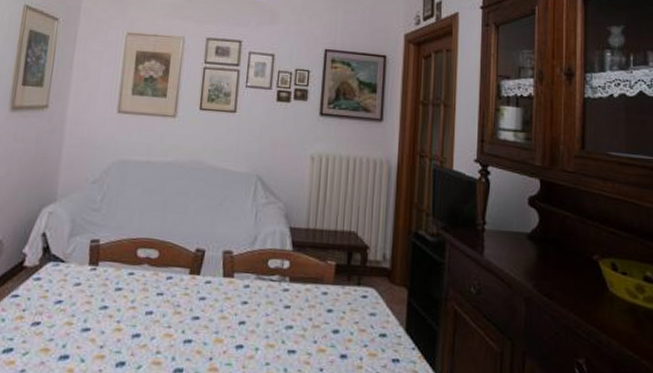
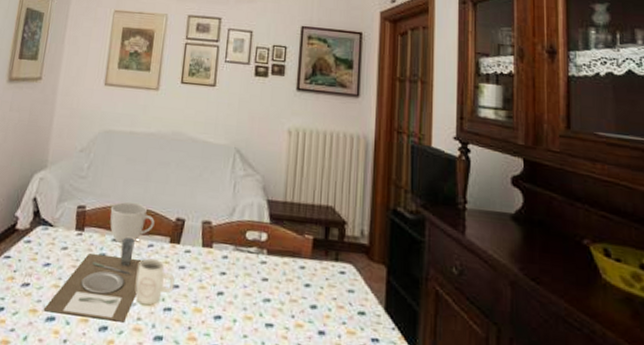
place setting: none [56,271,161,357] -> present [43,237,142,323]
cup: none [125,234,174,278] -> present [109,201,155,244]
mug: none [153,291,195,339] -> present [135,258,175,306]

